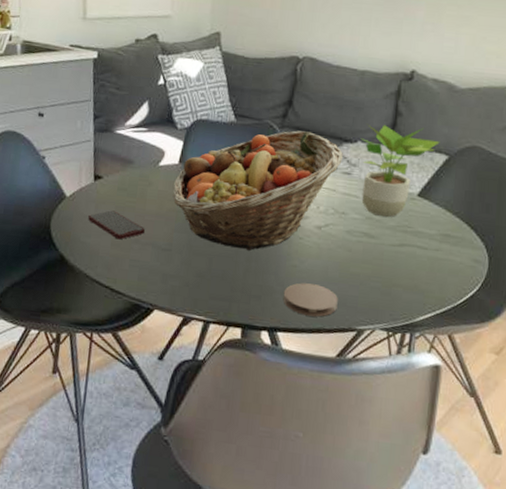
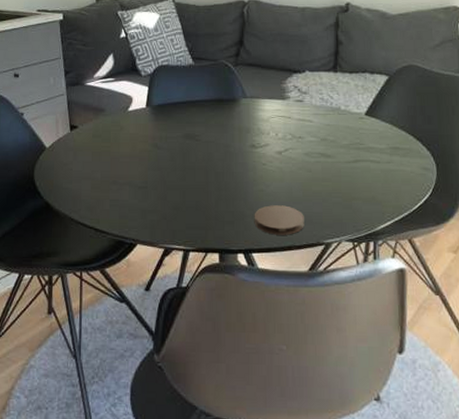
smartphone: present [88,210,145,240] -> none [68,156,121,183]
fruit basket: present [173,130,343,251] -> none [144,67,294,180]
potted plant: present [360,123,440,218] -> none [307,53,379,138]

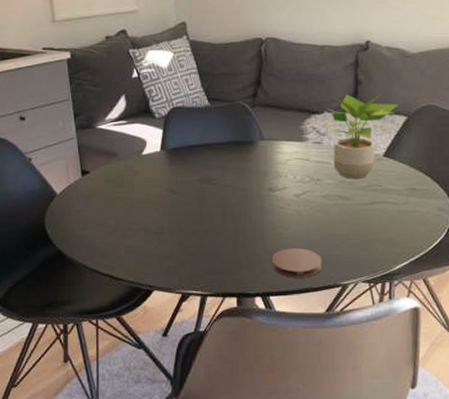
potted plant: none [307,53,379,138] -> present [326,93,399,180]

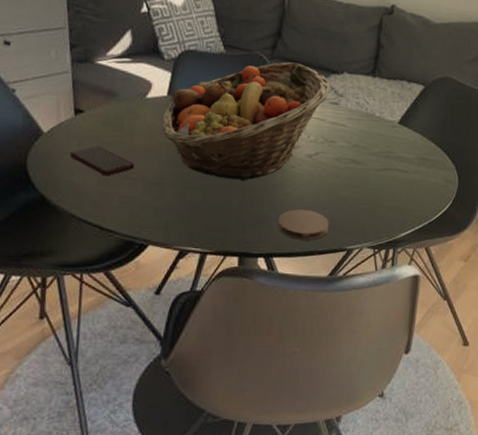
smartphone: none [80,202,135,229] -> present [70,146,134,176]
fruit basket: none [158,108,312,224] -> present [162,62,331,181]
potted plant: present [326,93,399,180] -> none [346,55,417,145]

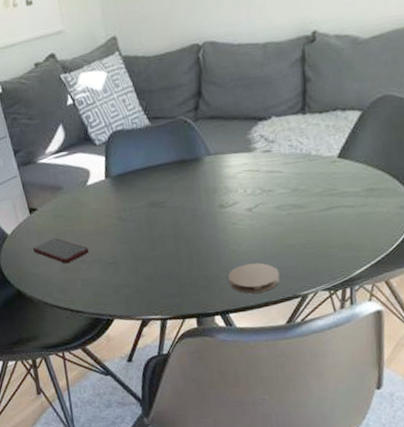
fruit basket: present [162,62,331,181] -> none [105,118,260,248]

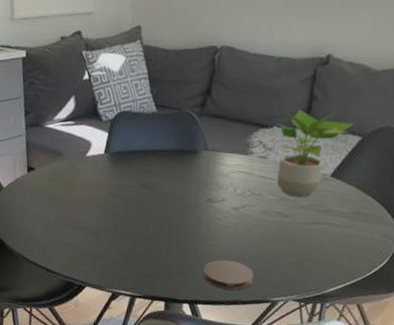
smartphone: present [33,238,88,264] -> none [24,199,75,225]
potted plant: none [273,88,352,186] -> present [276,109,354,198]

